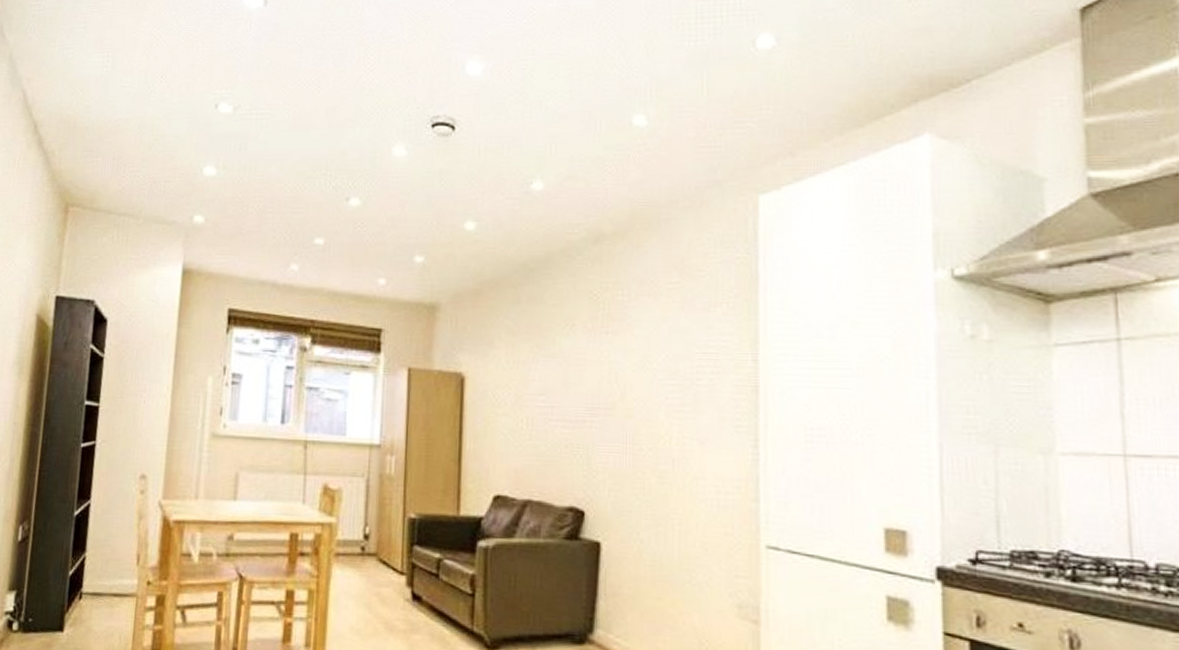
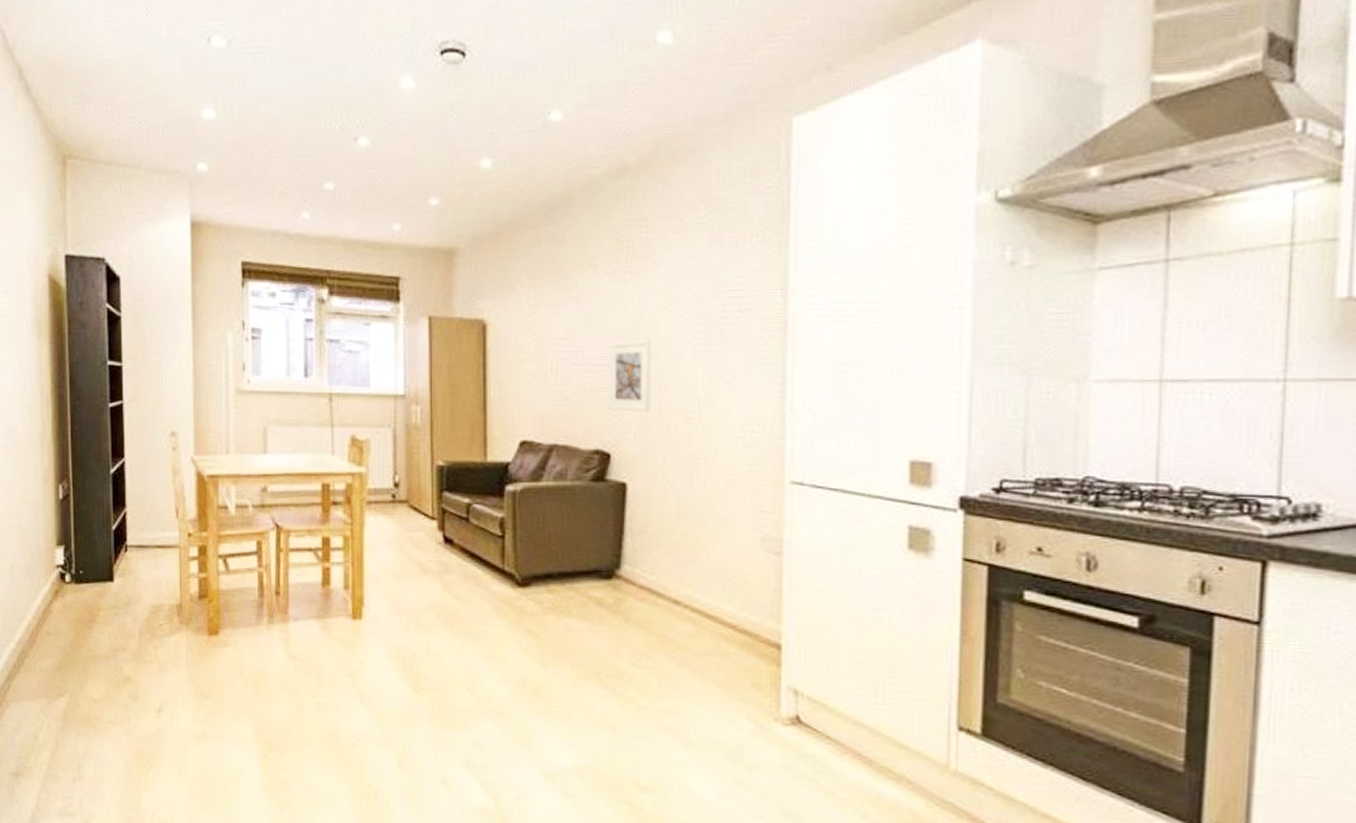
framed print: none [584,397,626,471] -> present [609,339,652,412]

